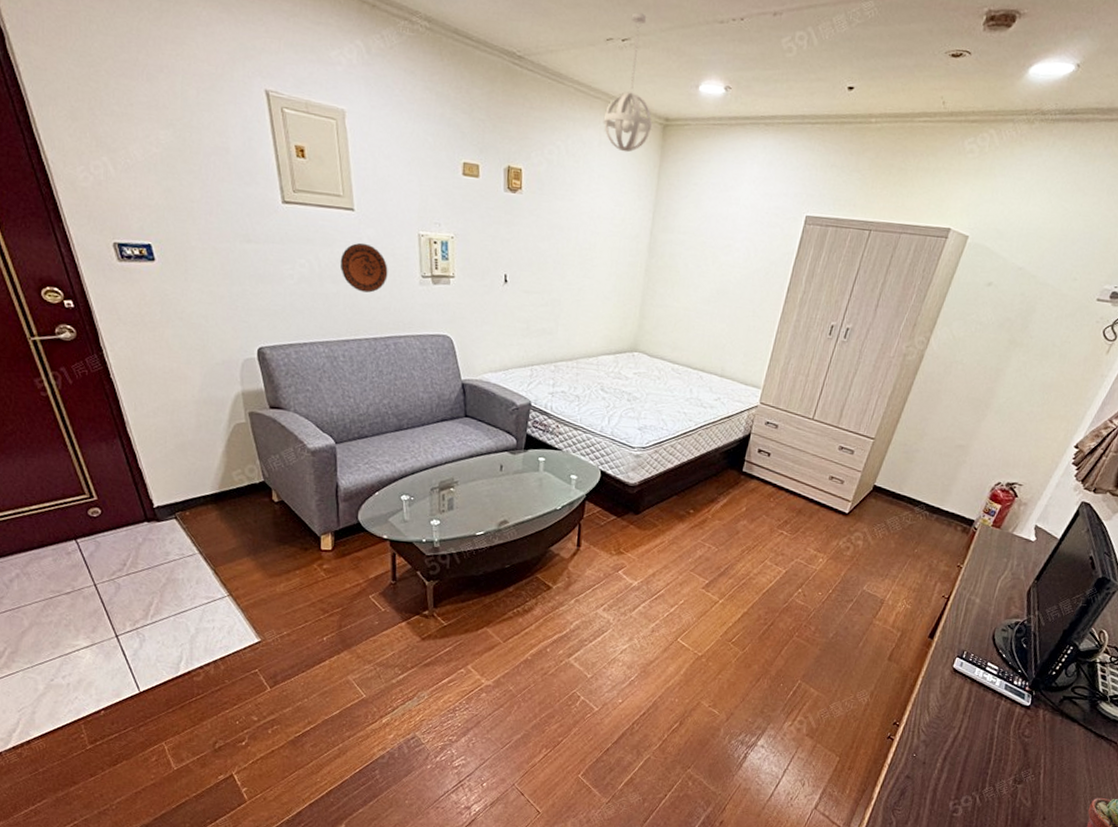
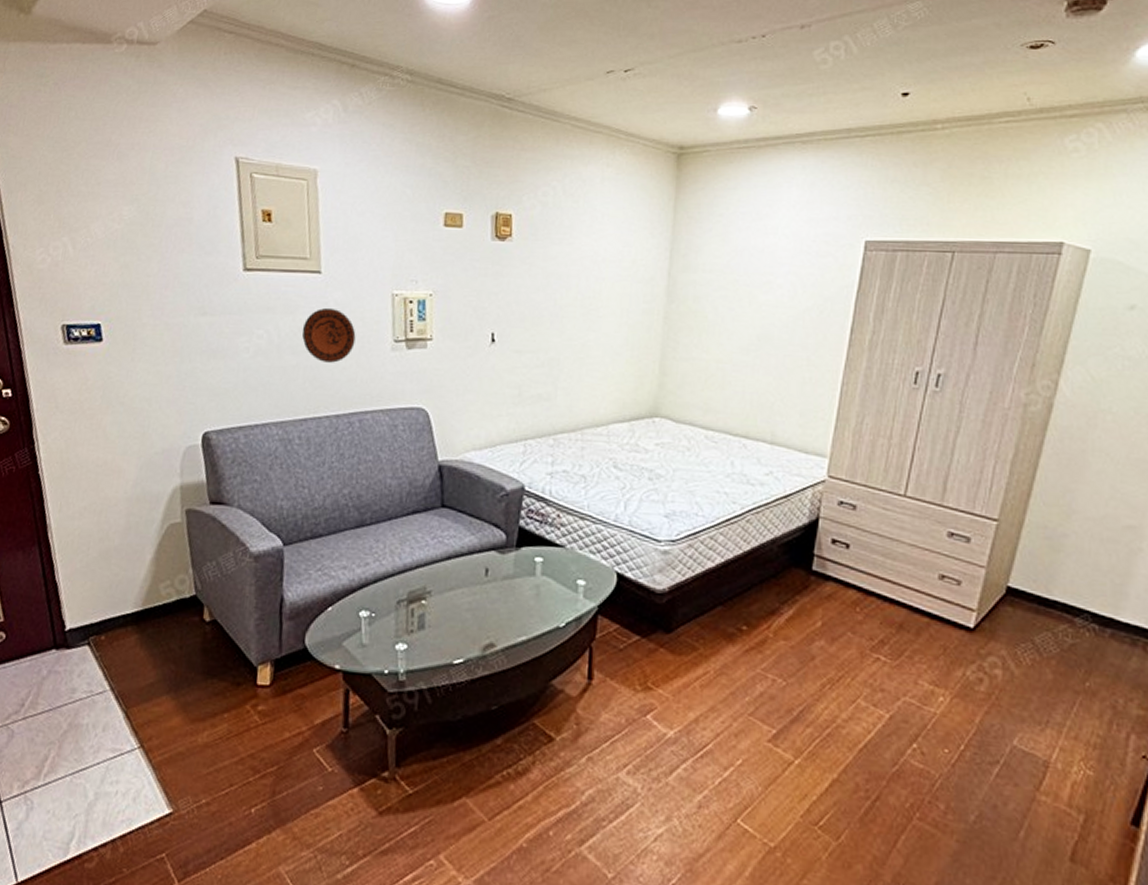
pendant light: present [603,12,653,153] -> none [605,42,665,187]

